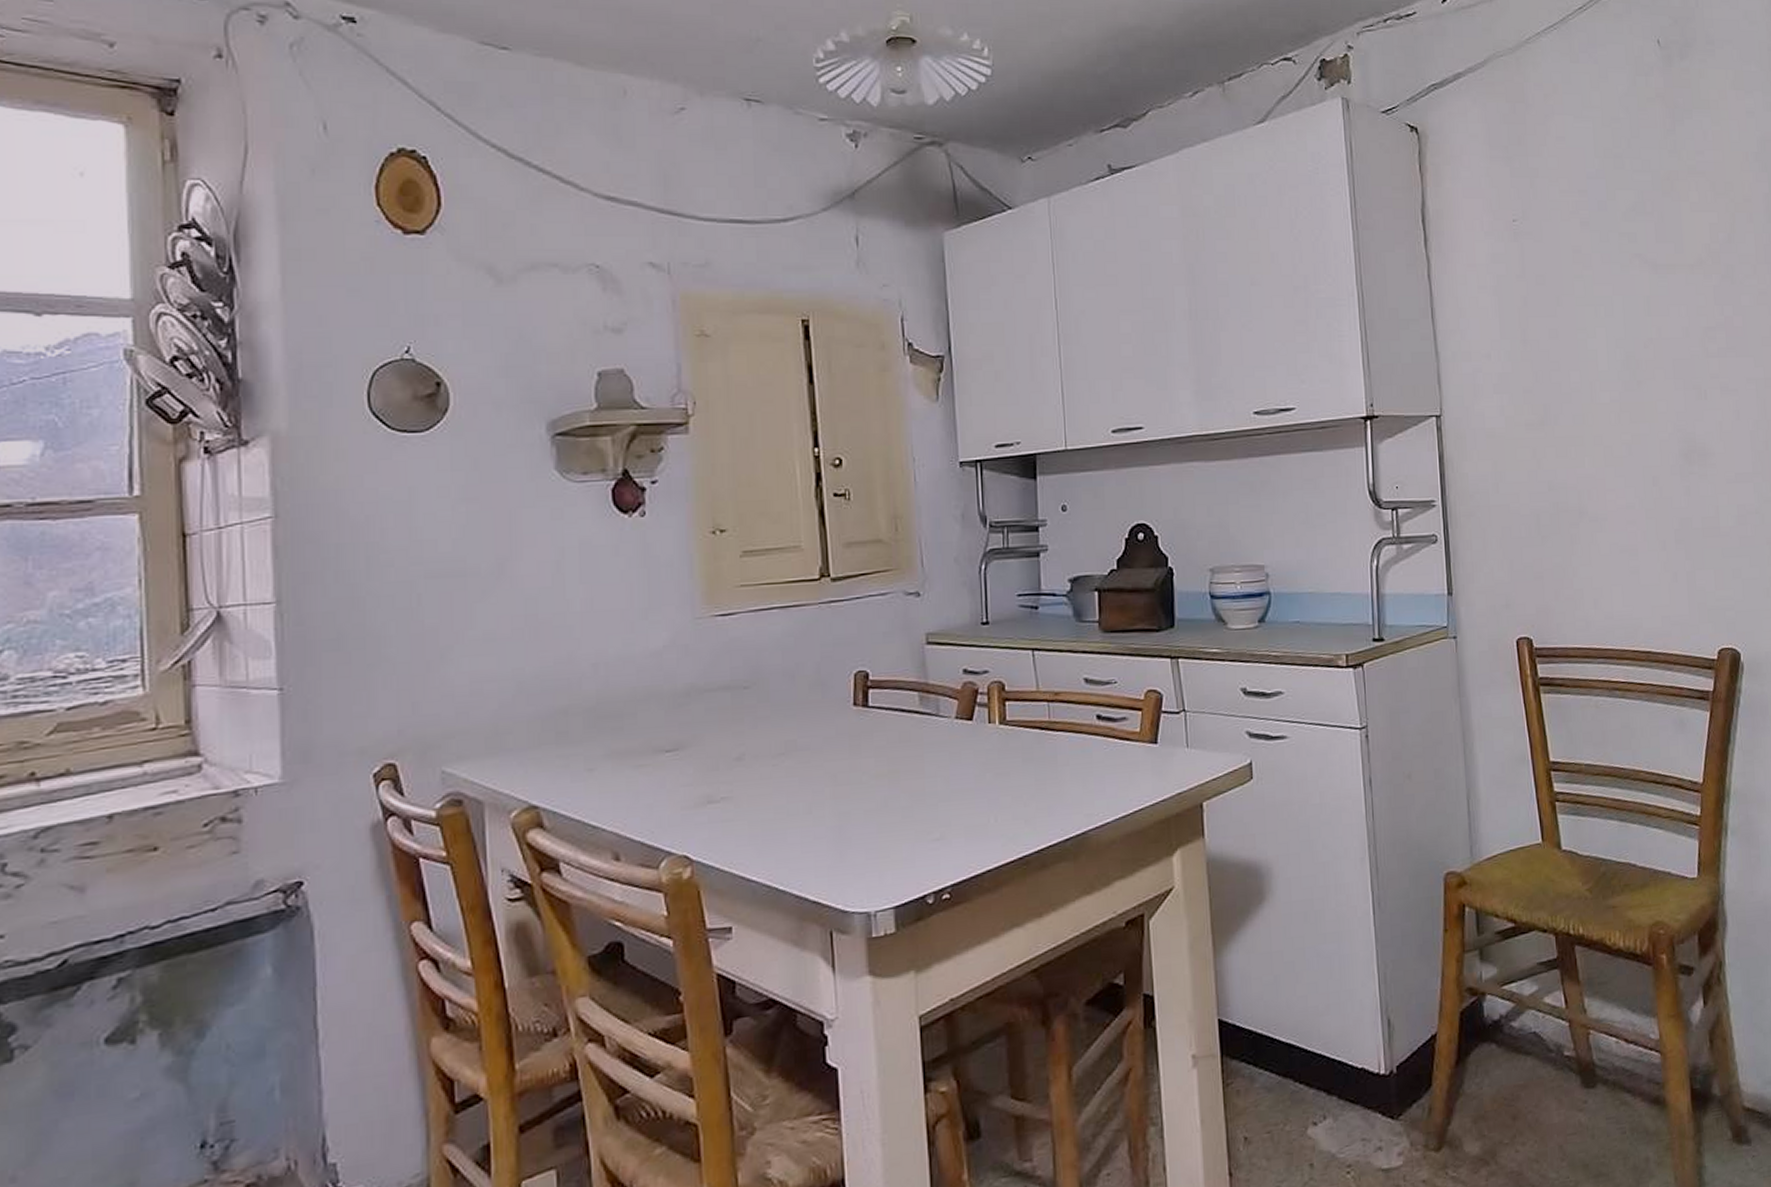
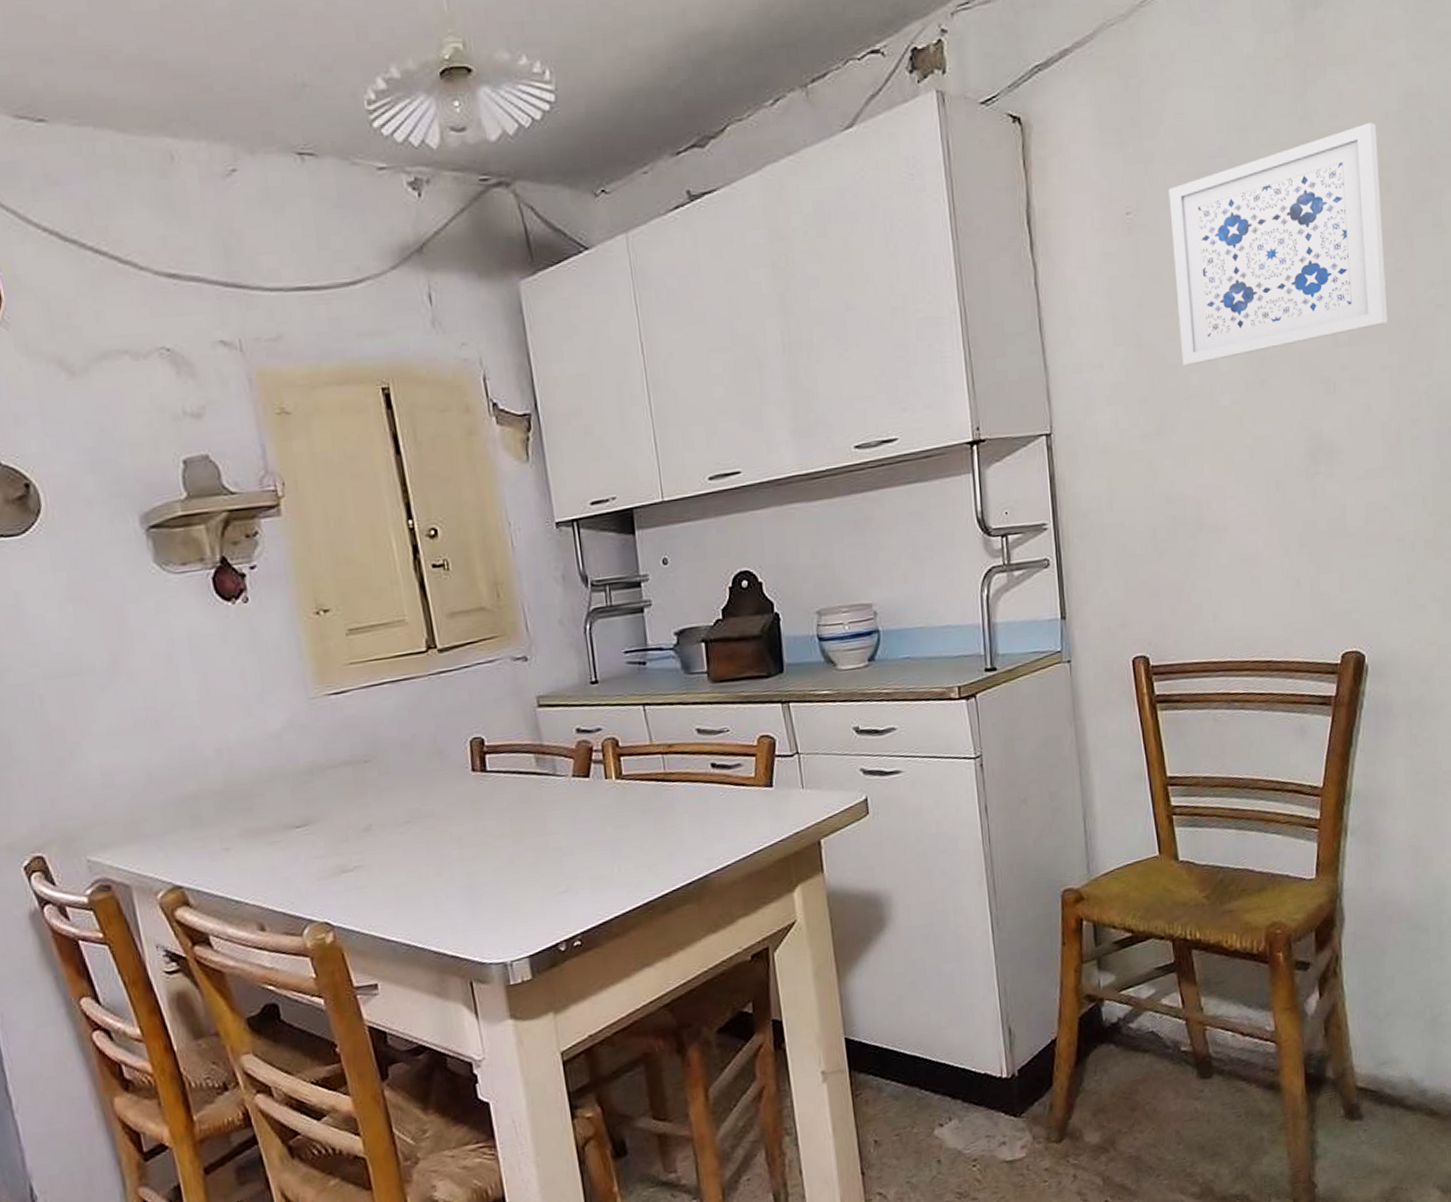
wall art: none [1551,160,1754,363] -> present [1168,122,1388,366]

